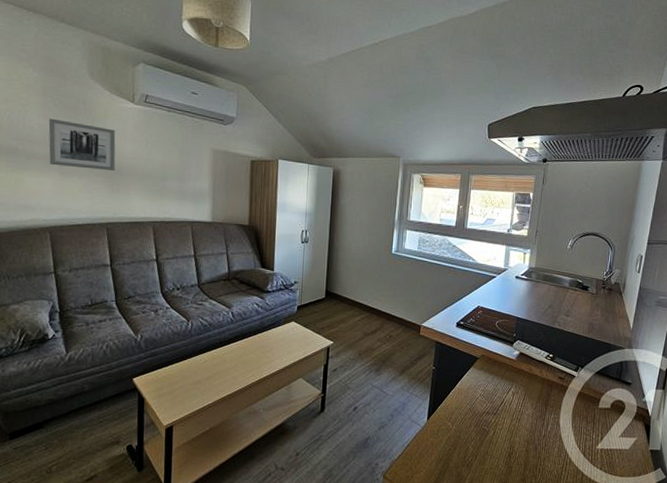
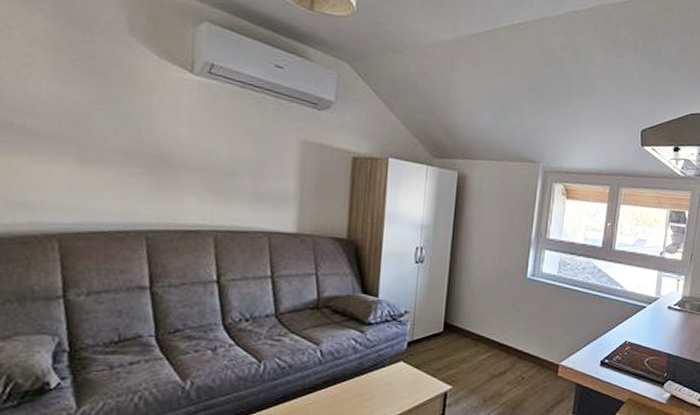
wall art: present [48,118,116,171] -> none [62,84,165,161]

